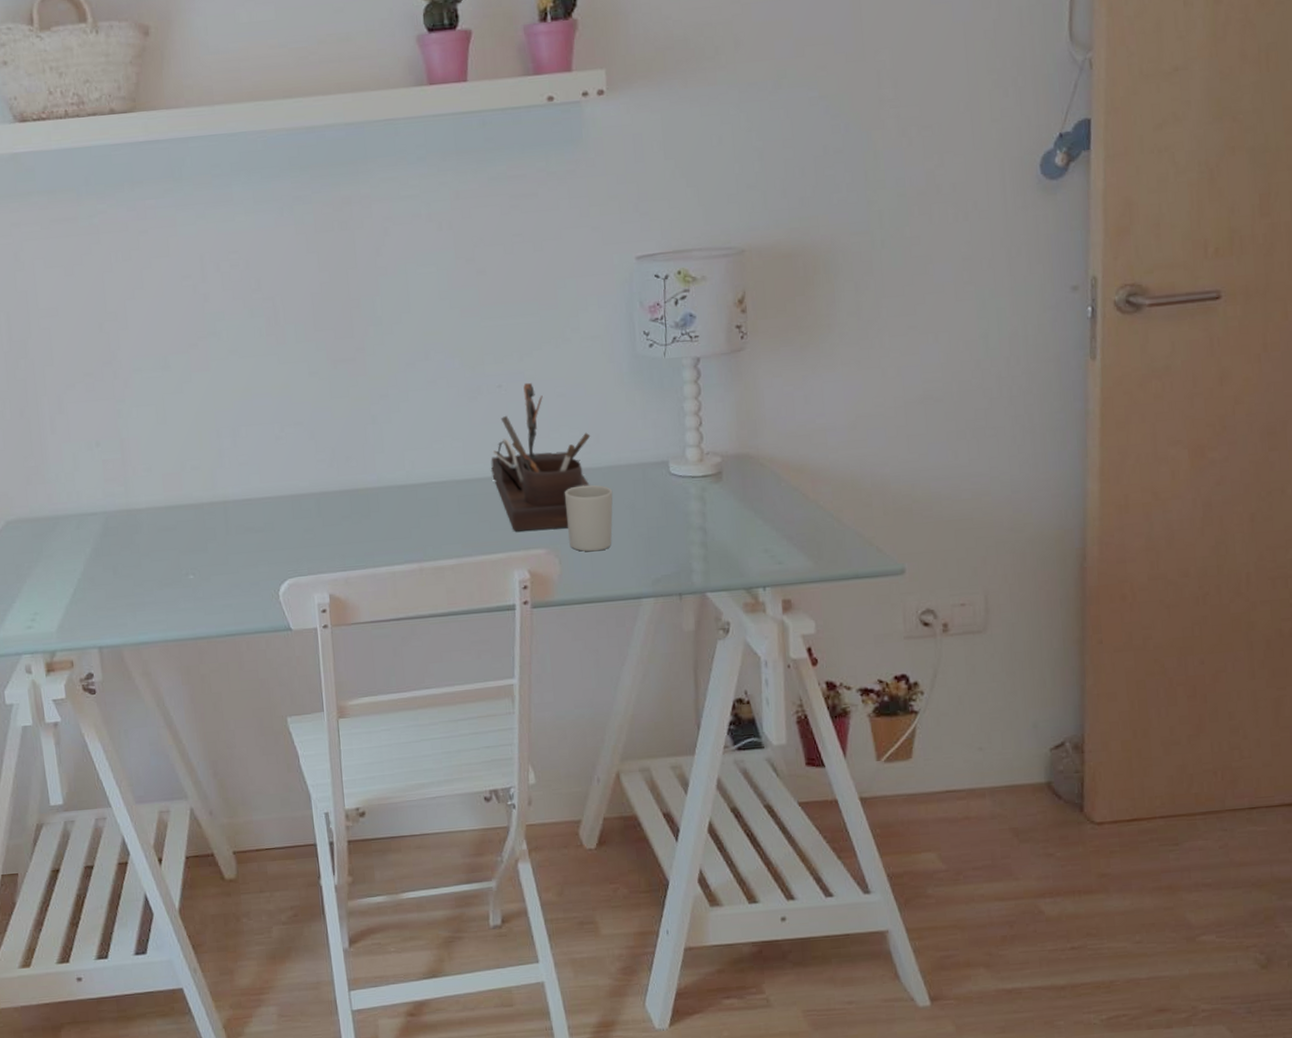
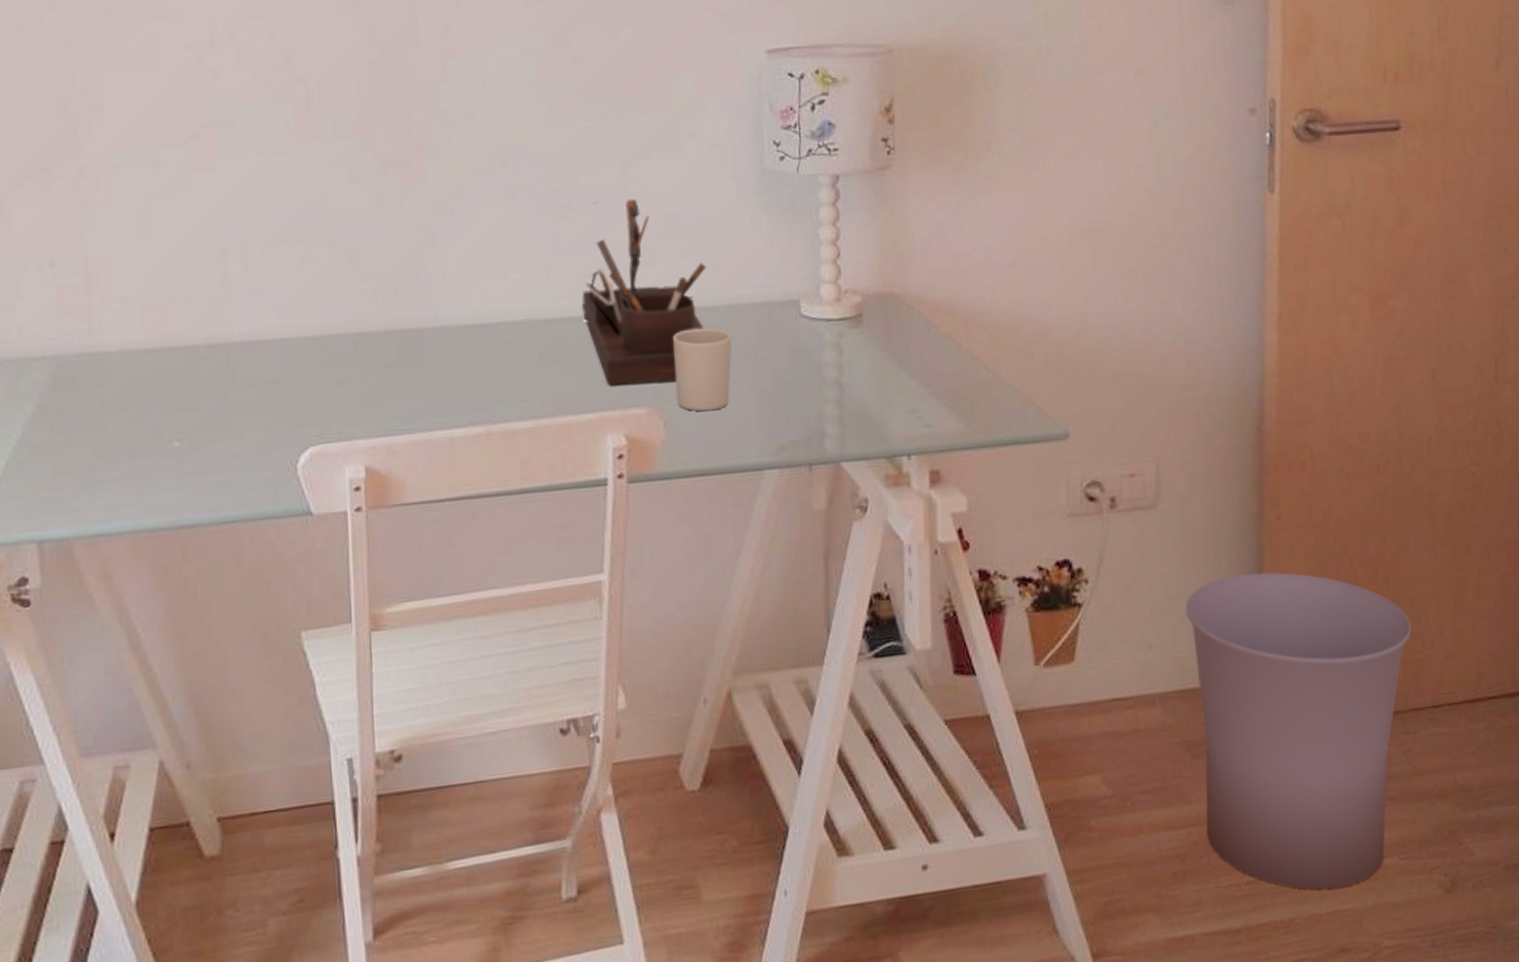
waste bin: none [1013,689,1229,958] -> present [1185,572,1412,890]

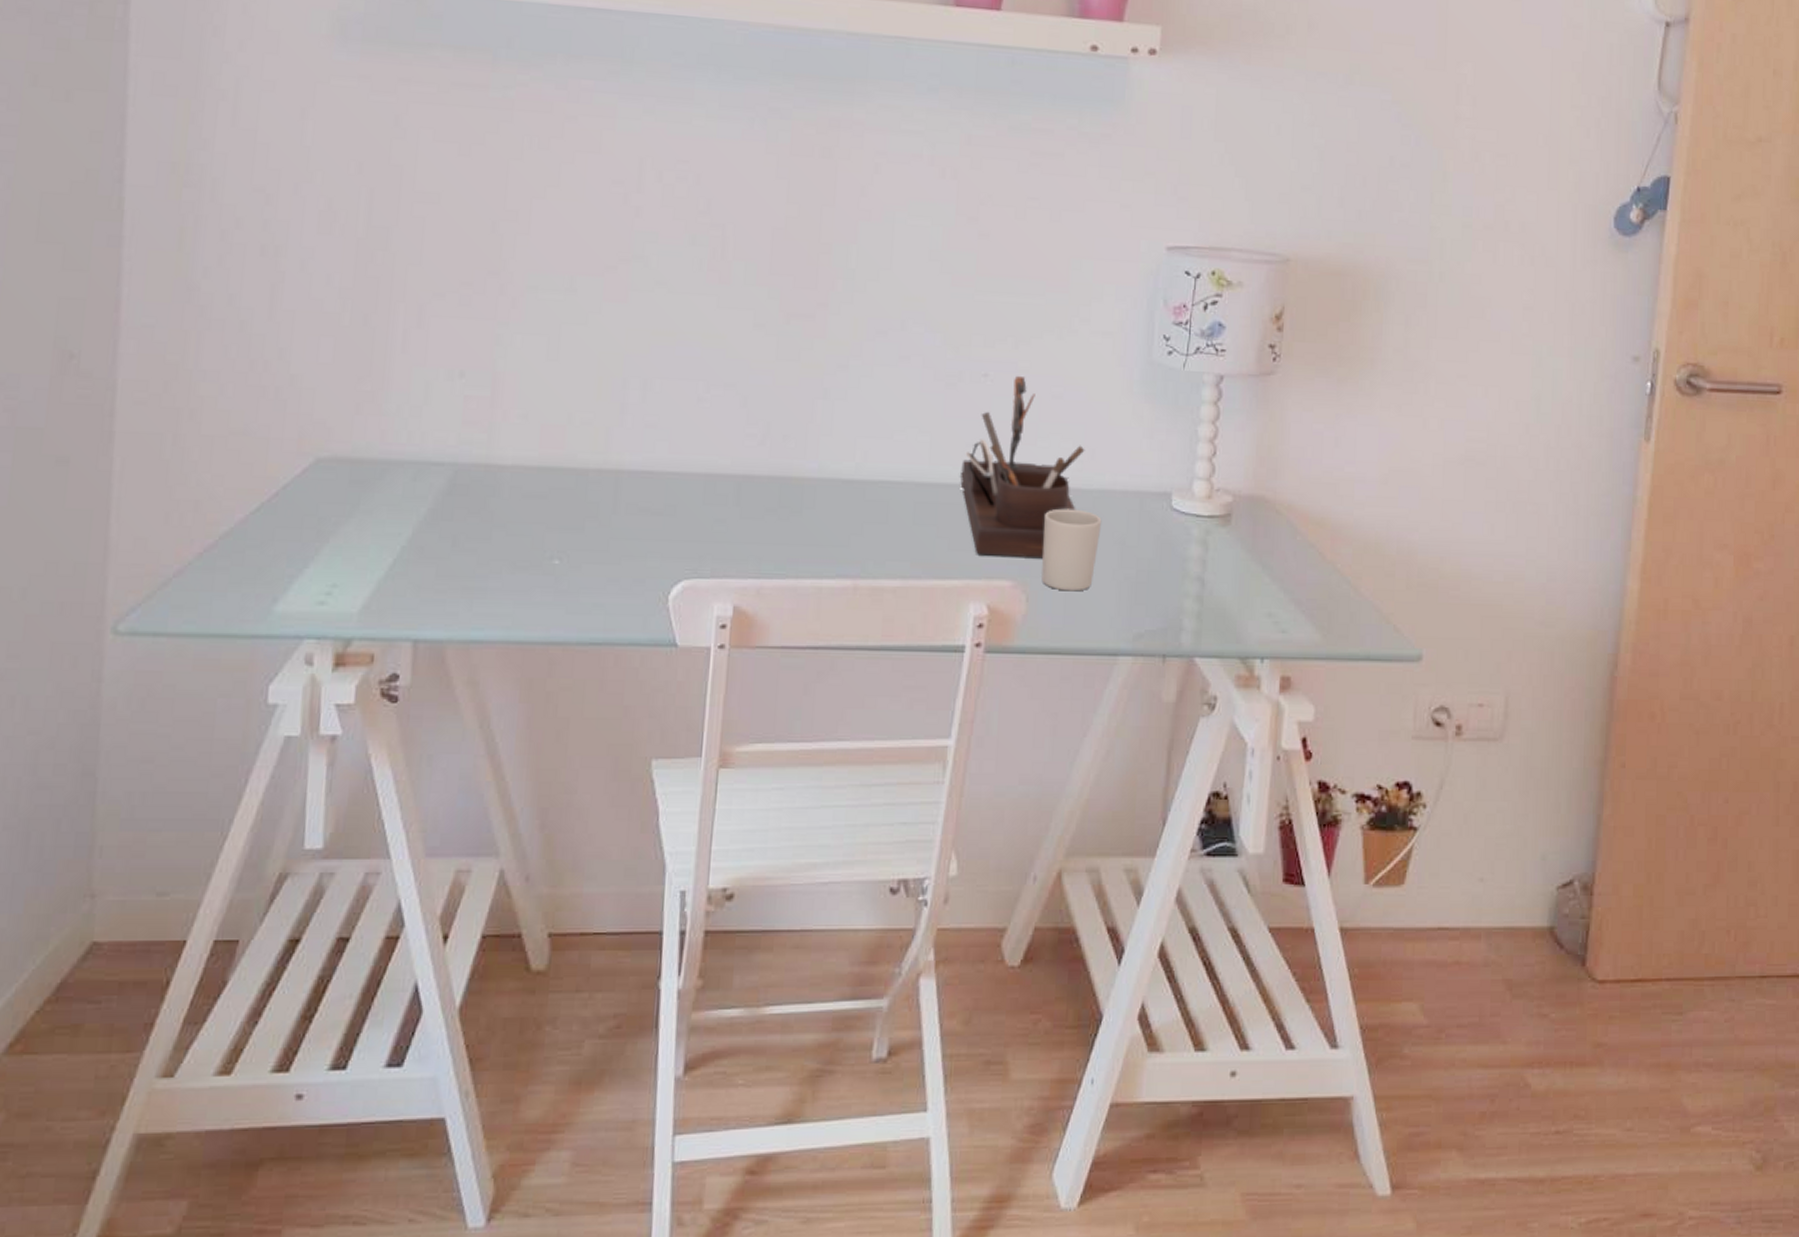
waste bin: present [1185,572,1412,890] -> none [1519,818,1746,1150]

